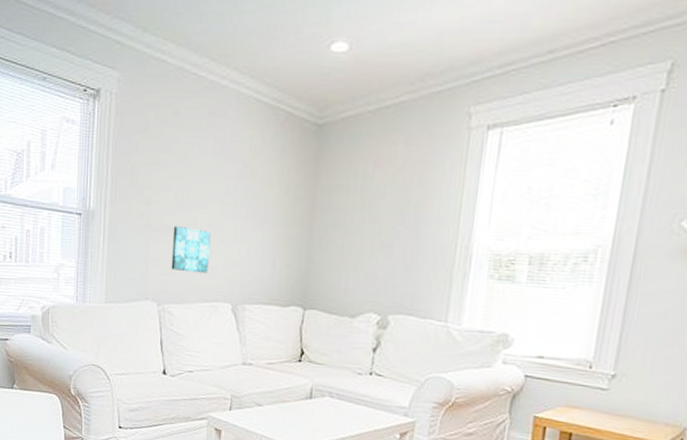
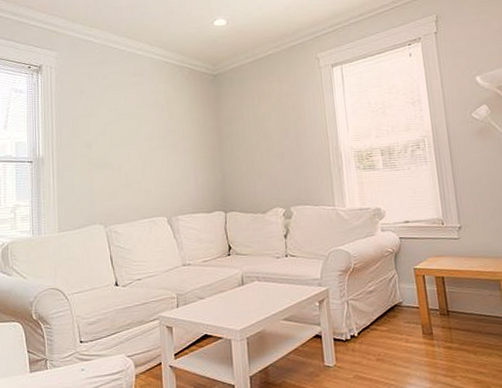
wall art: present [171,226,211,274] -> none [111,161,144,197]

